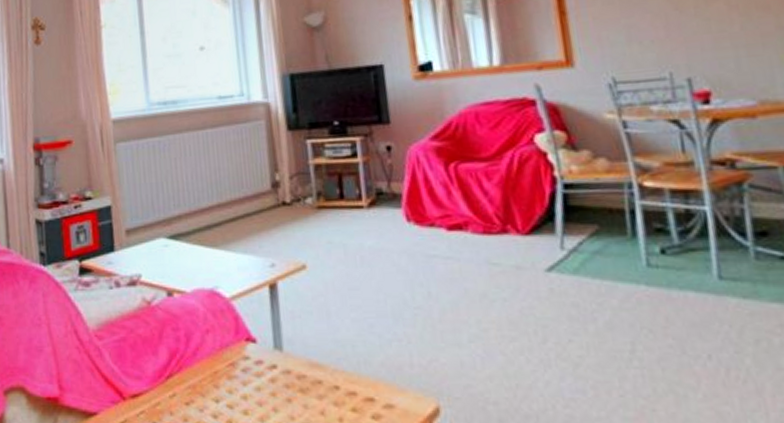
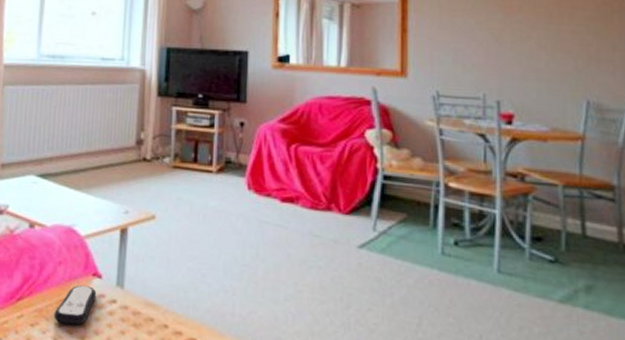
remote control: none [209,353,254,398] -> present [54,285,97,325]

